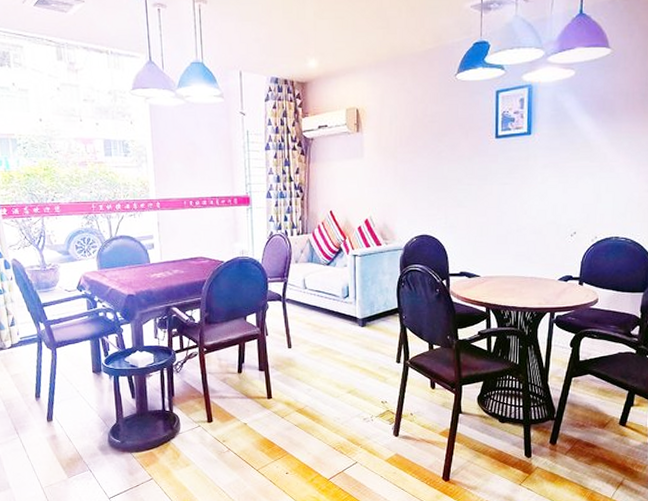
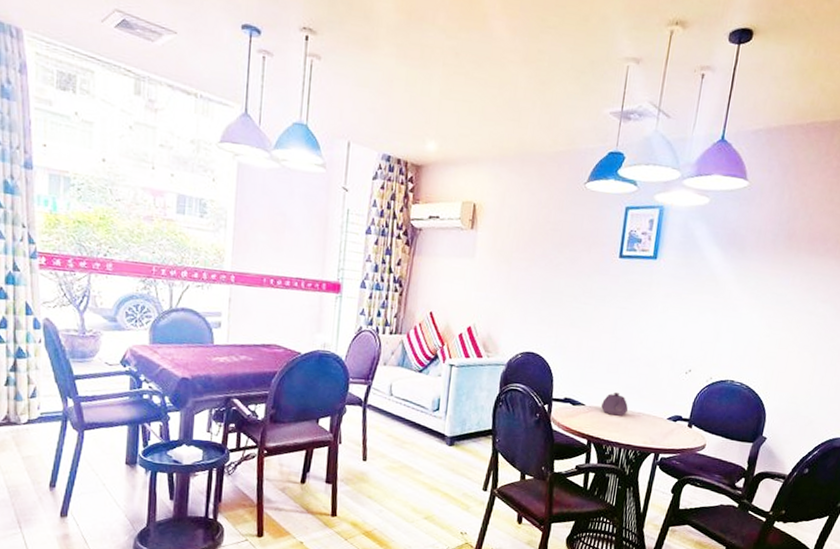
teapot: none [495,261,521,284] -> present [601,391,629,417]

